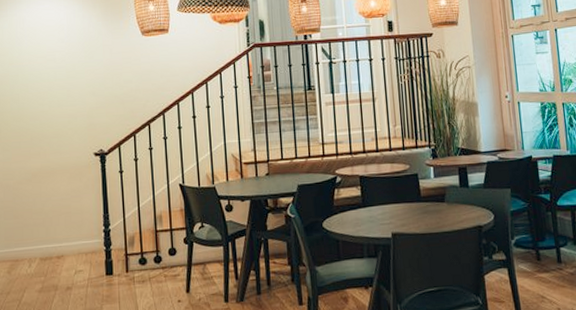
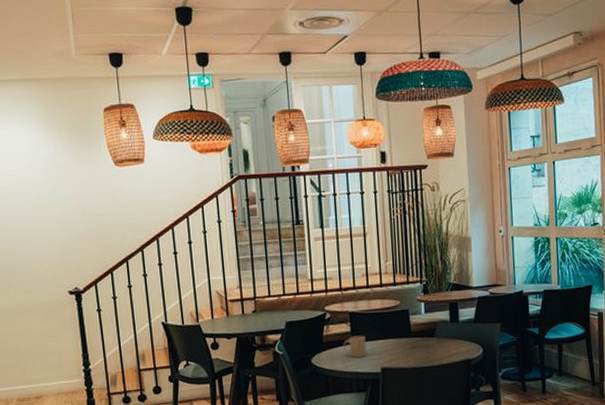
cup: none [353,199,377,223] -> present [343,335,367,358]

